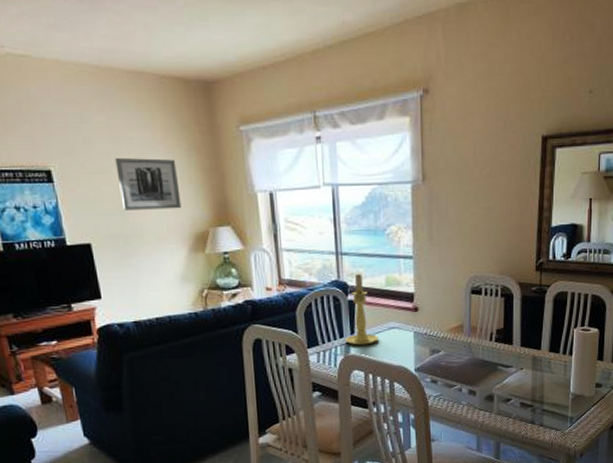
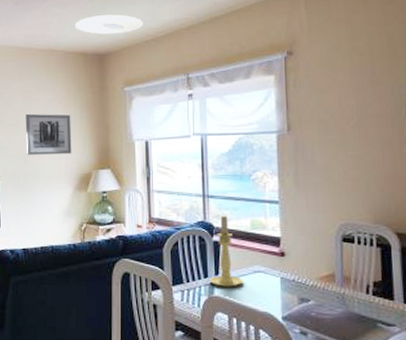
ceiling light: none [167,27,259,55] -> present [74,14,144,35]

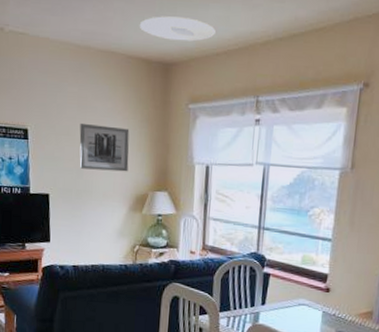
candle holder: present [209,215,243,287] -> none [255,248,287,317]

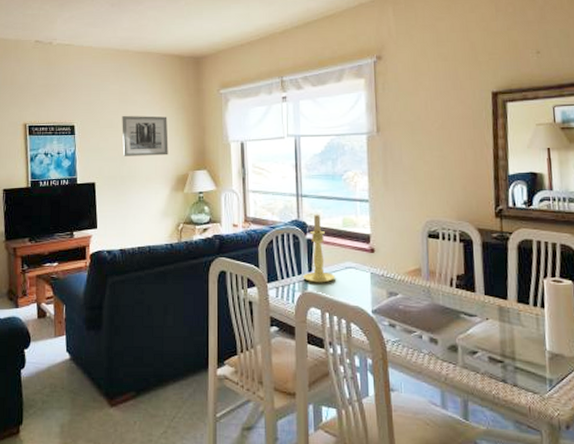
ceiling light: present [139,16,217,42] -> none [170,18,239,38]
candle holder: none [255,248,287,317] -> present [303,214,335,283]

